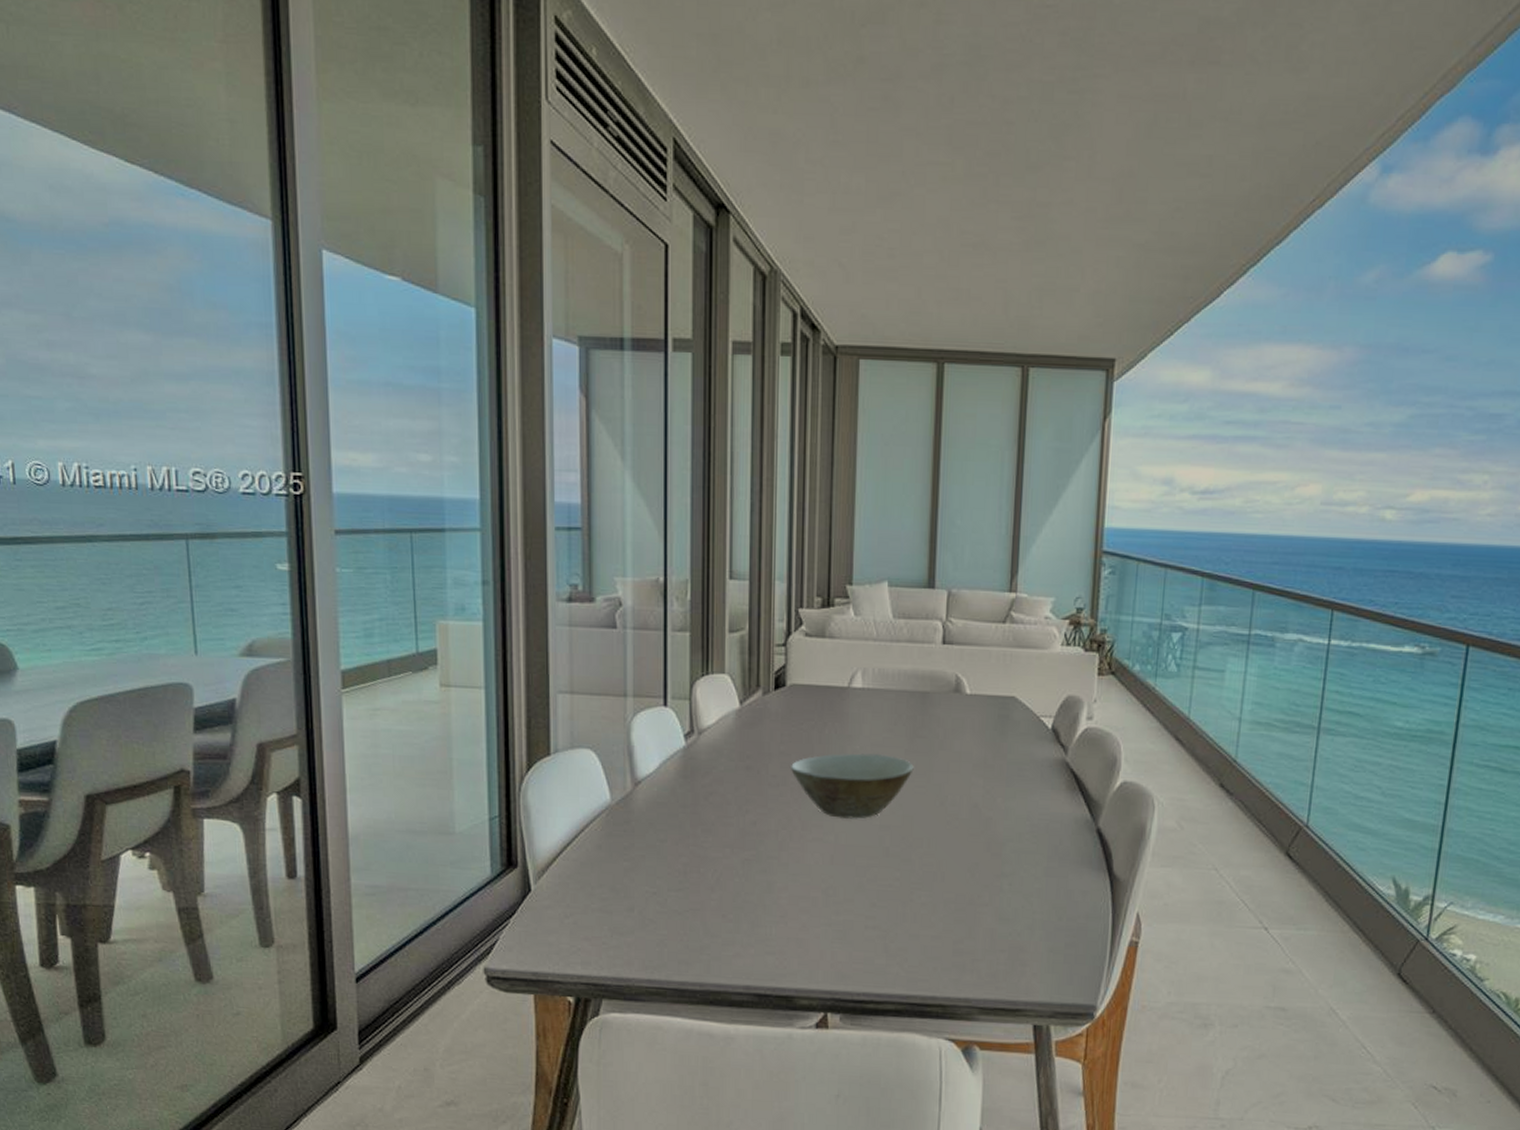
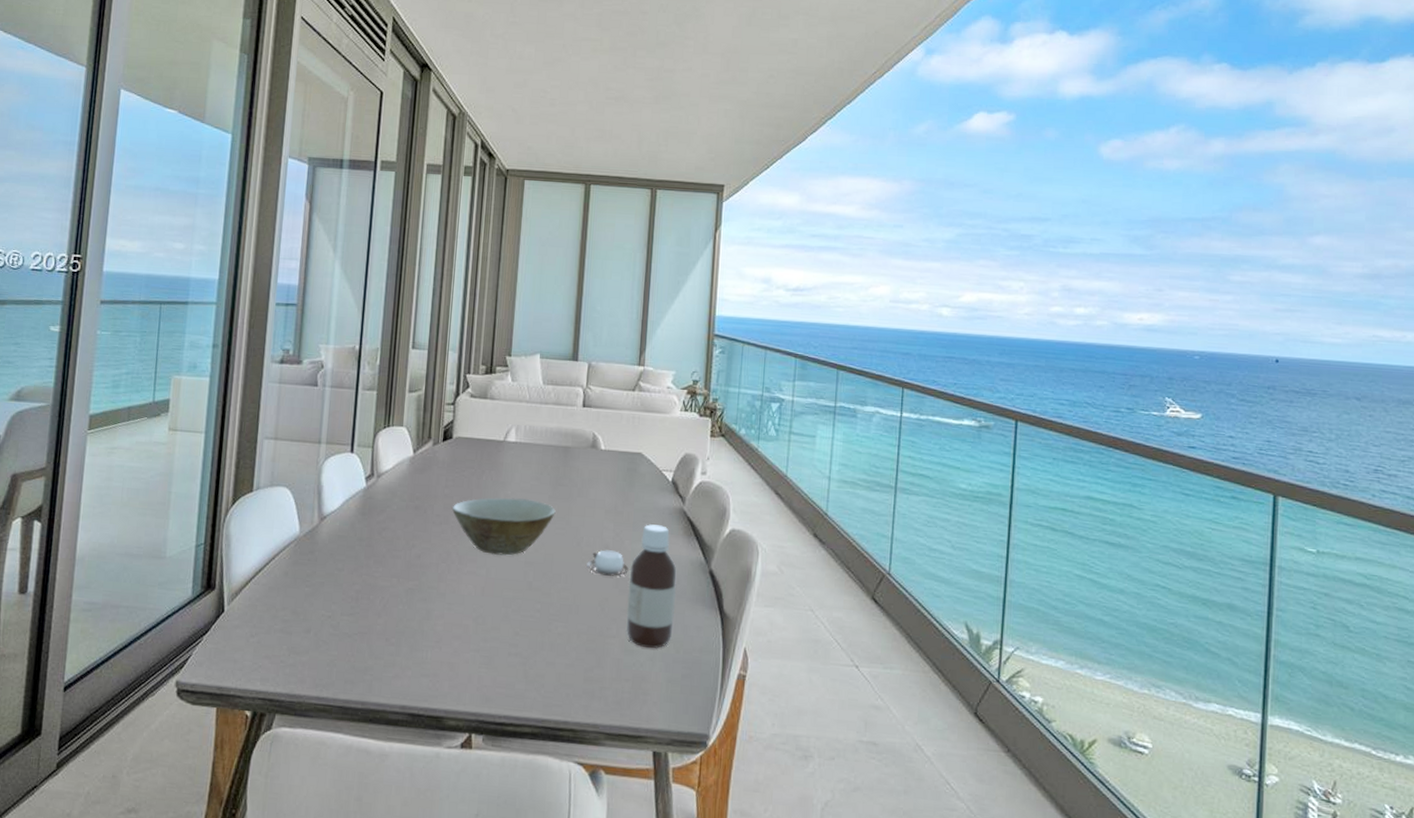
cup: none [952,809,1002,839] -> present [586,550,629,576]
bottle: none [1001,778,1059,917] -> present [627,524,677,649]

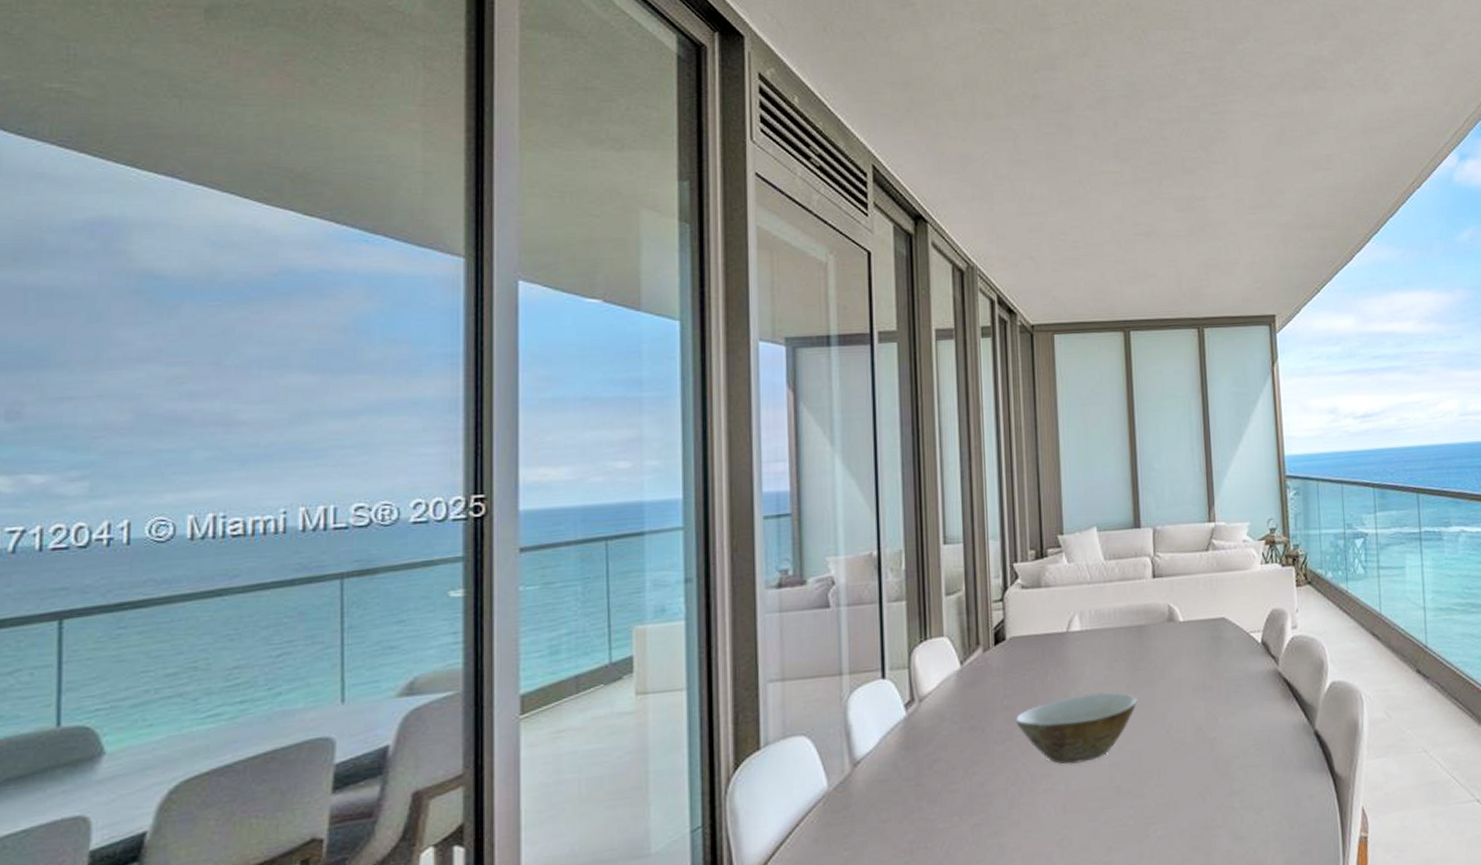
cup: present [586,550,629,576] -> none [1180,731,1227,761]
bottle: present [627,524,677,649] -> none [1229,692,1284,832]

